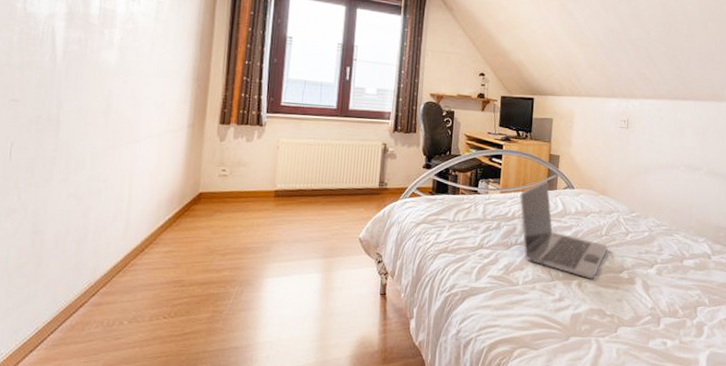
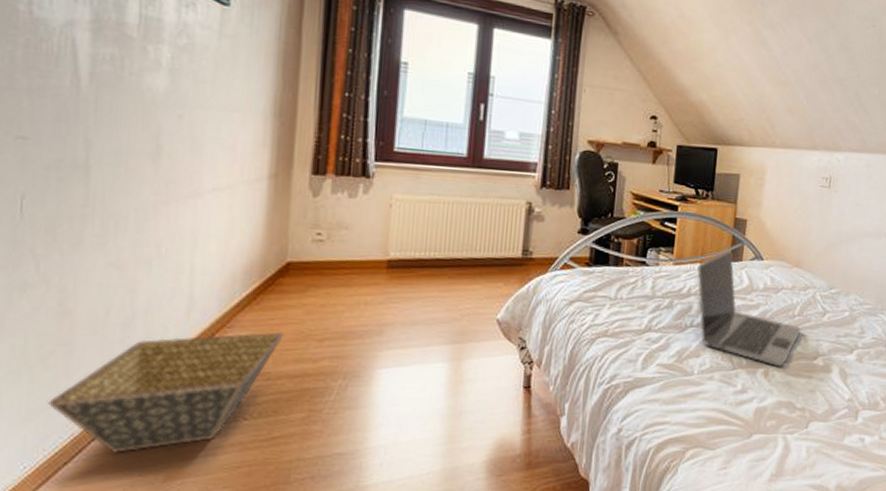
basket: none [21,248,196,344] -> present [48,332,284,453]

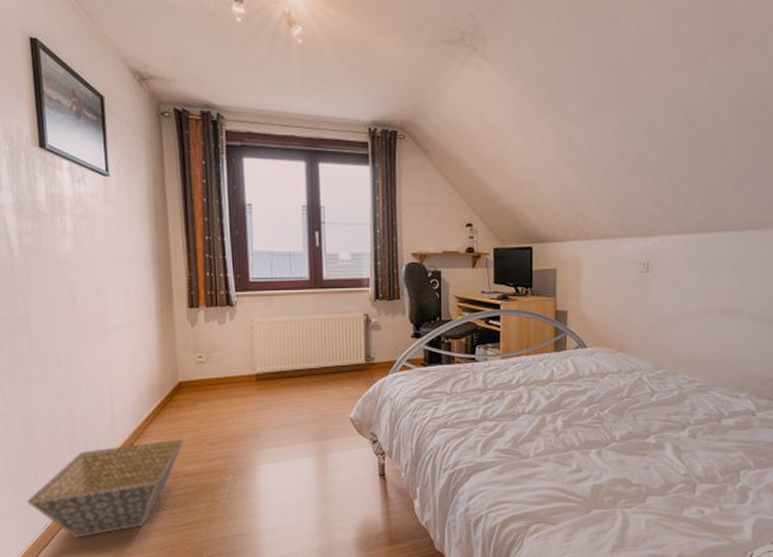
laptop: present [697,250,801,367] -> none [524,341,630,447]

